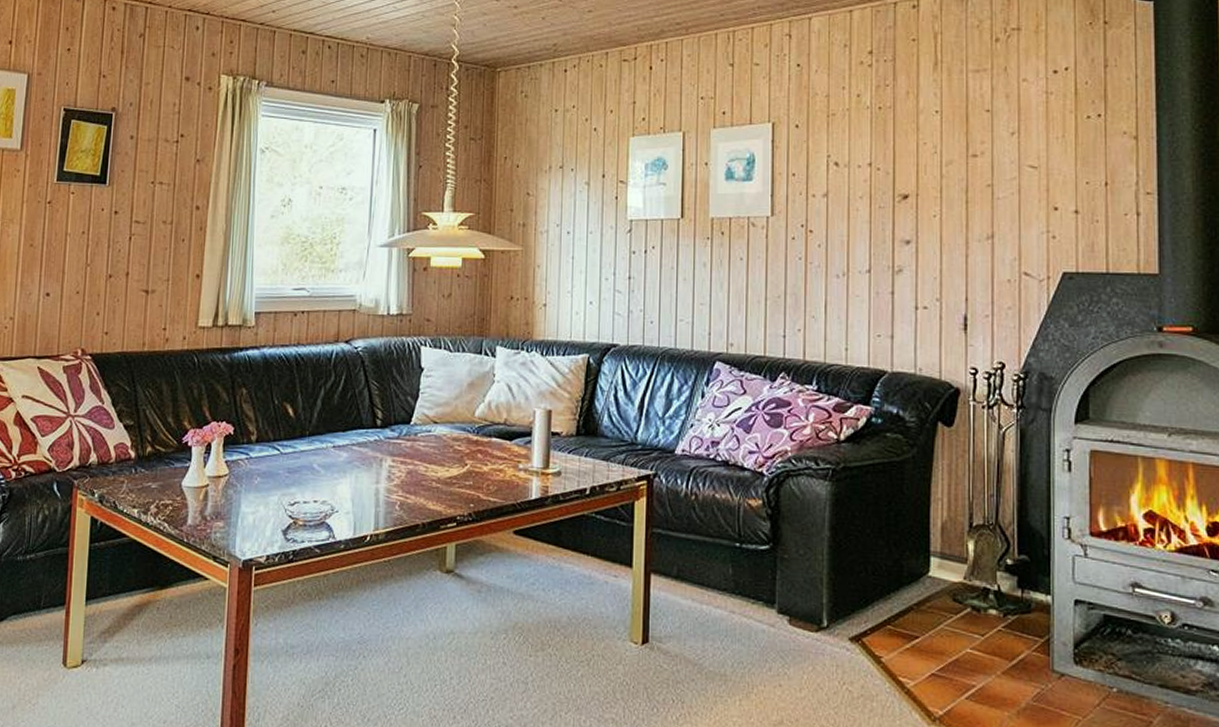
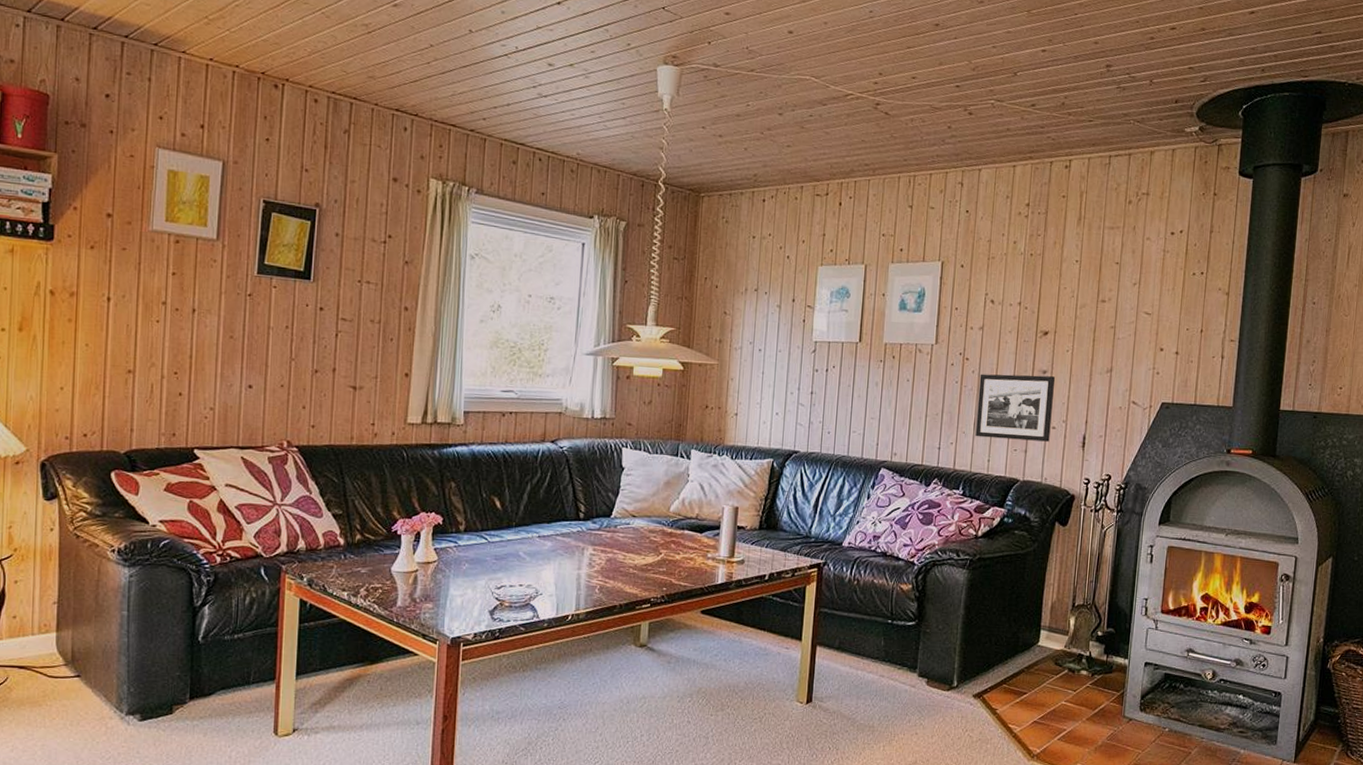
picture frame: none [828,246,921,325] -> present [975,374,1055,442]

